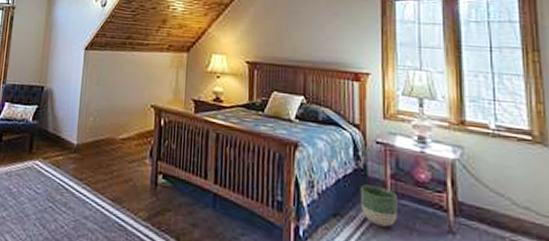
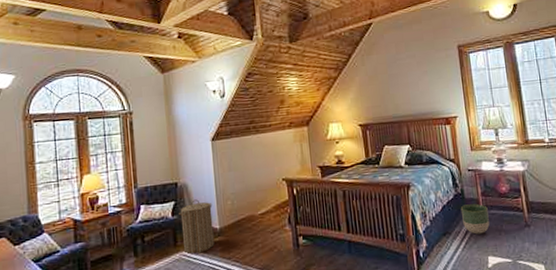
laundry hamper: none [38,108,74,167] -> present [179,199,215,255]

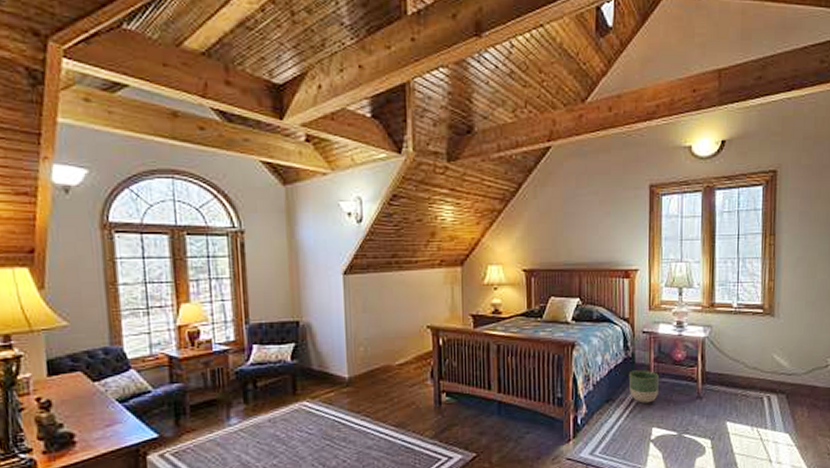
laundry hamper: present [179,199,215,255] -> none [300,342,342,405]

